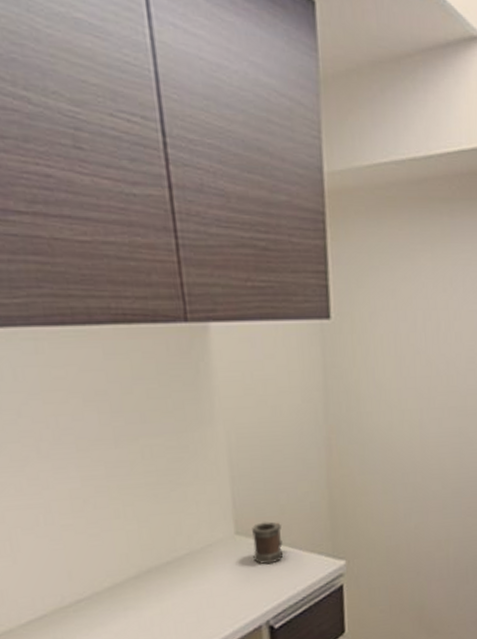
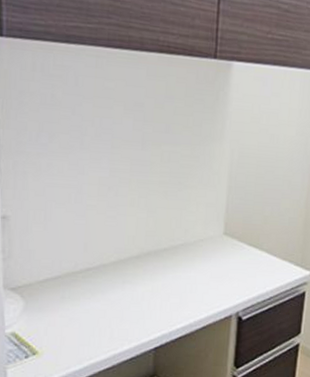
mug: present [252,521,284,564] -> none [235,228,262,264]

